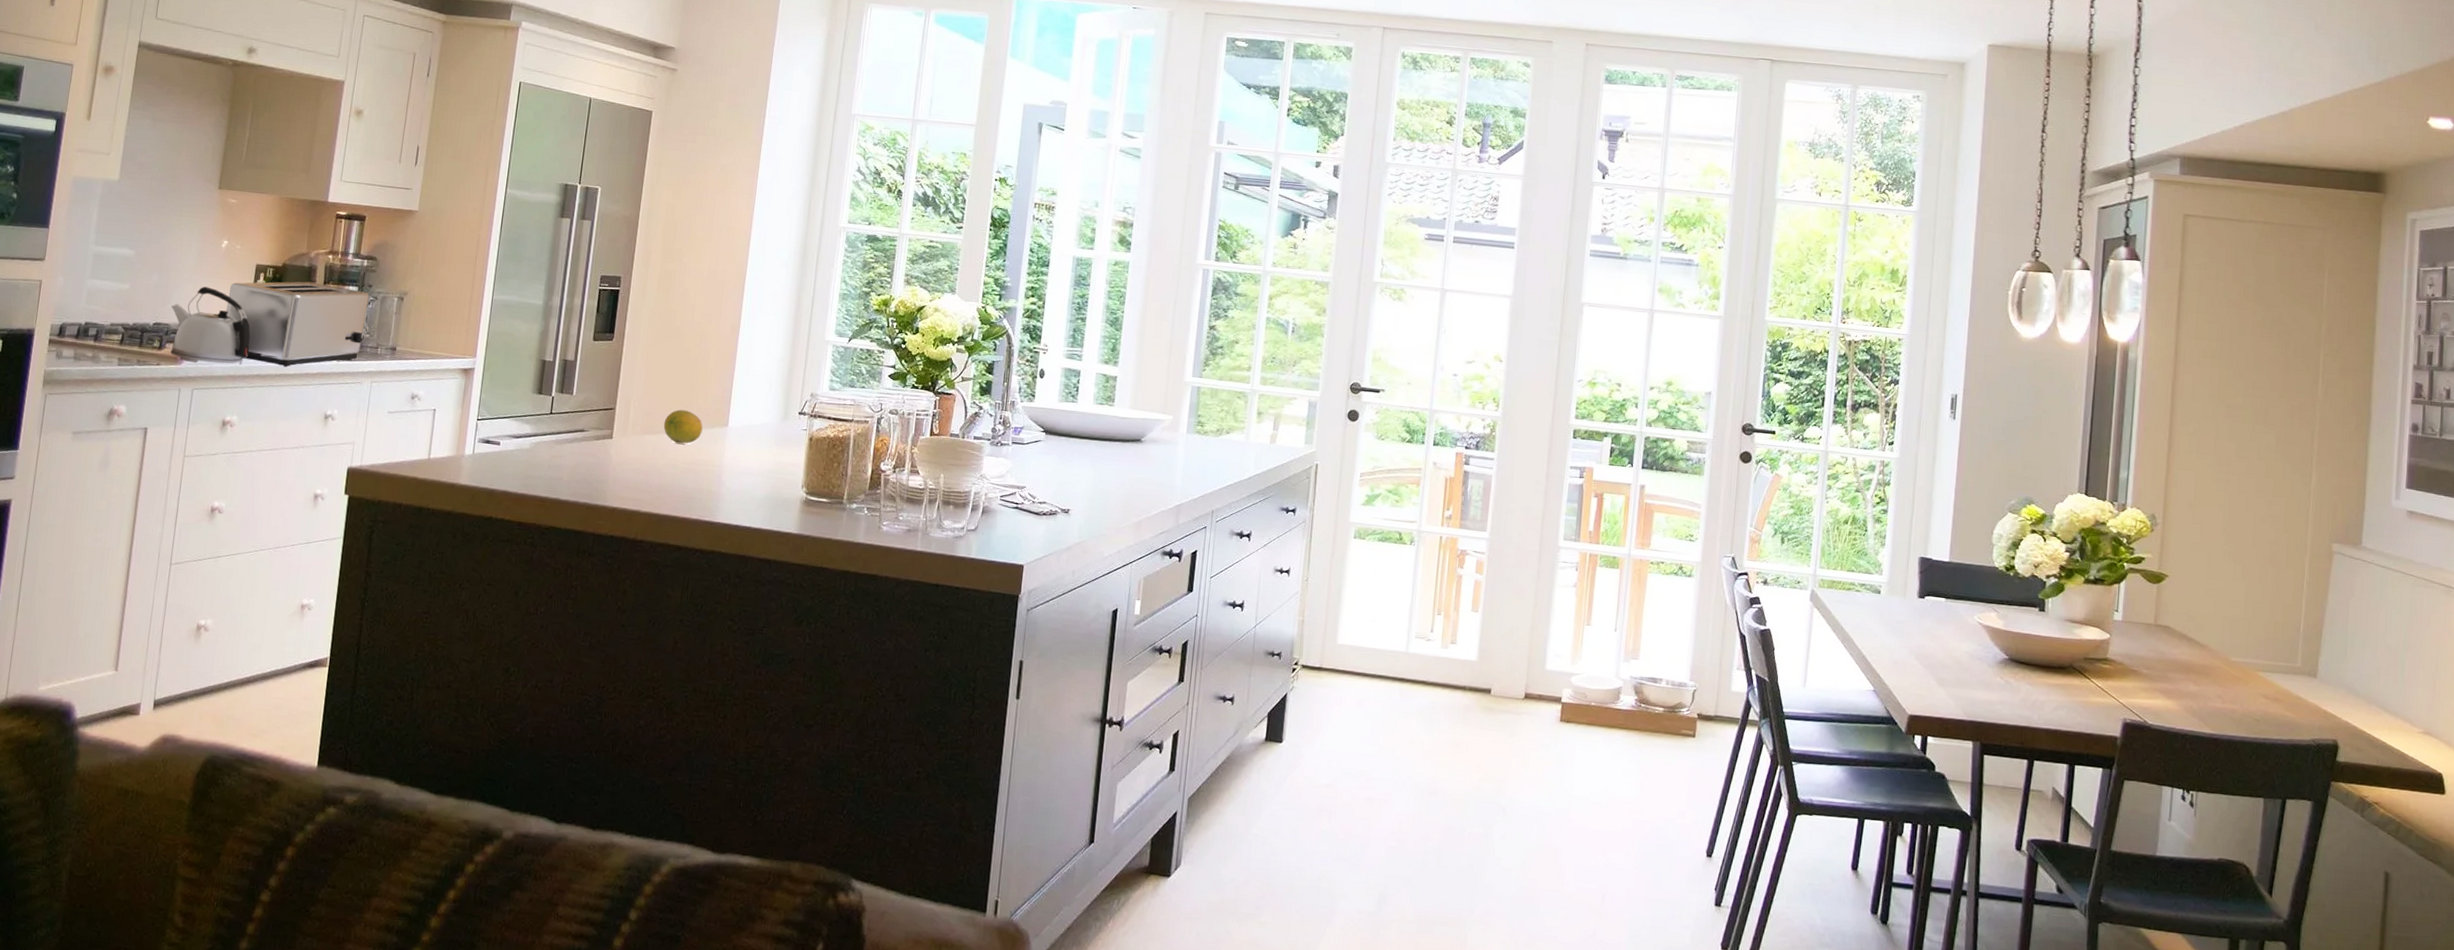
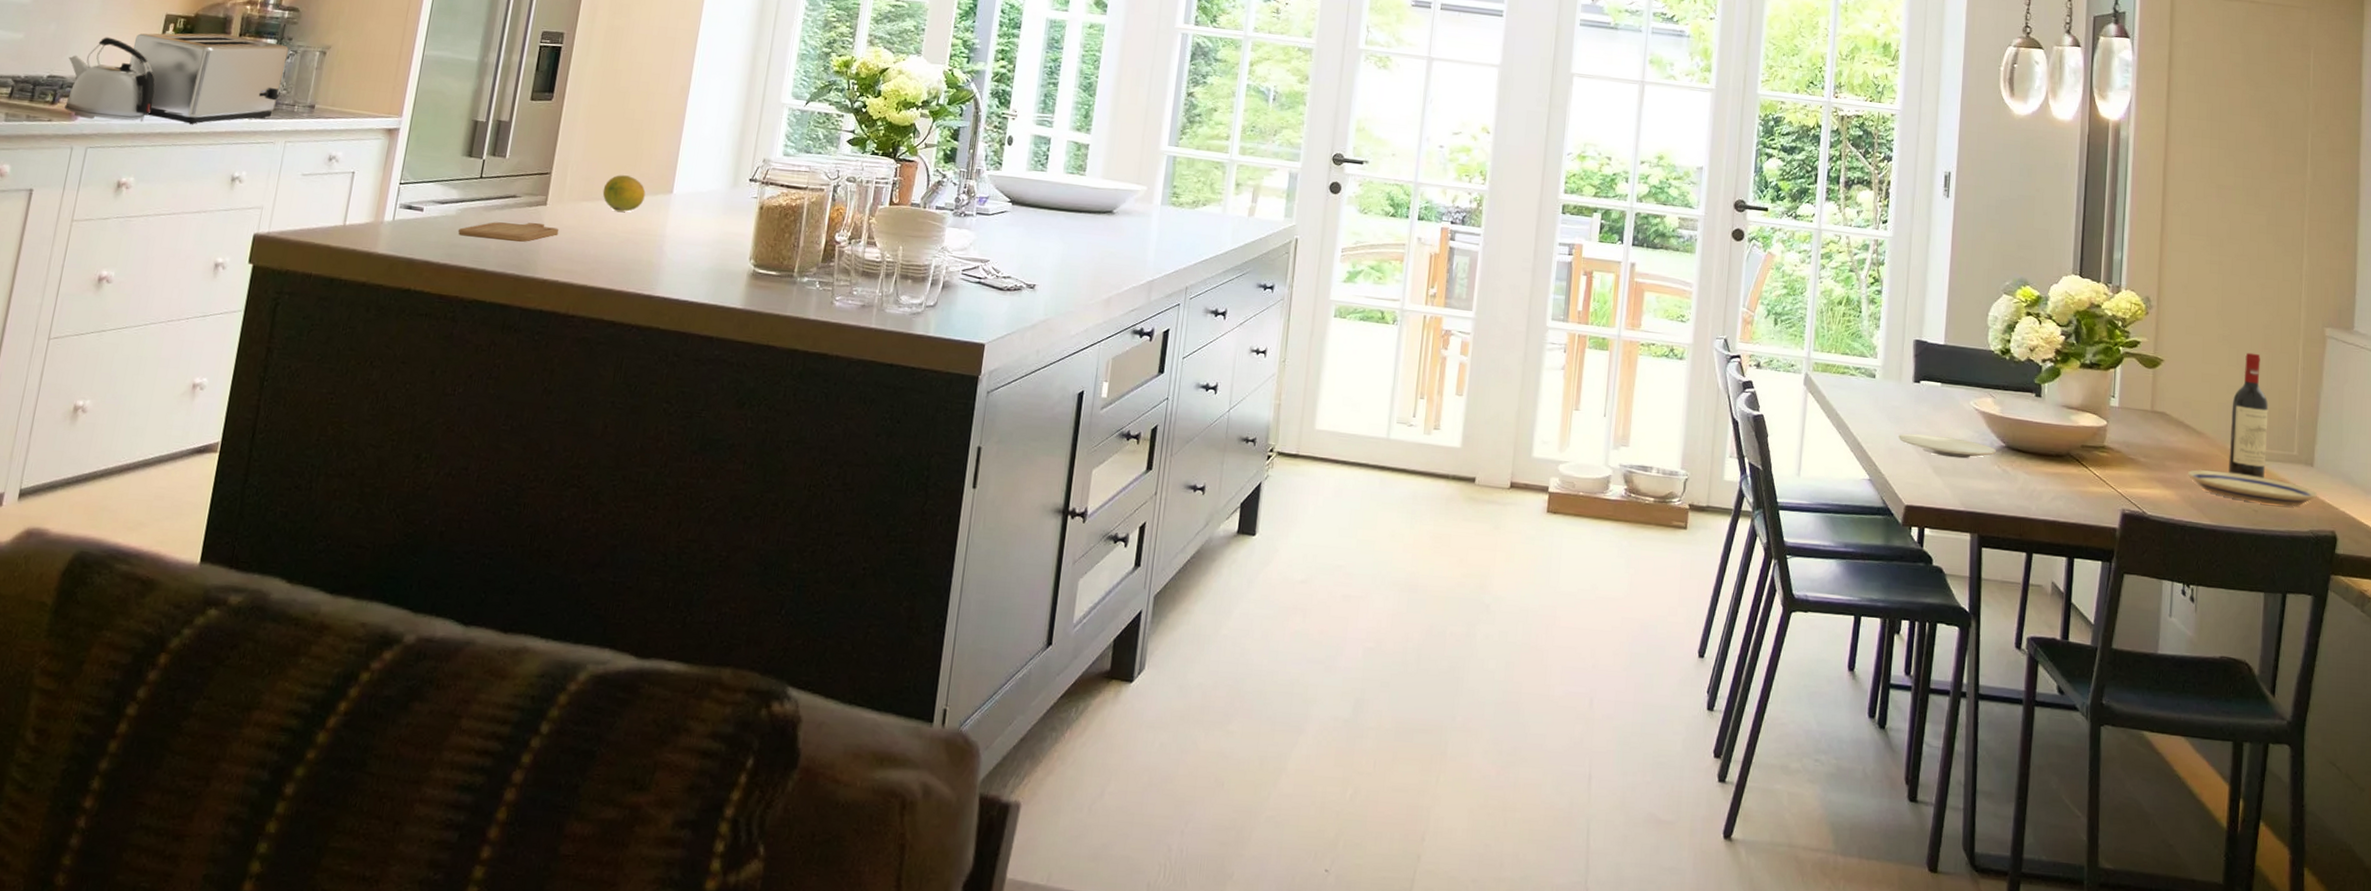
chopping board: none [533,454,625,474] -> present [458,222,559,243]
plate: none [1903,646,1999,671] -> present [1898,433,1996,459]
plate: none [2190,681,2321,716] -> present [2188,470,2318,506]
wine bottle: none [2231,568,2273,689] -> present [2228,352,2269,479]

